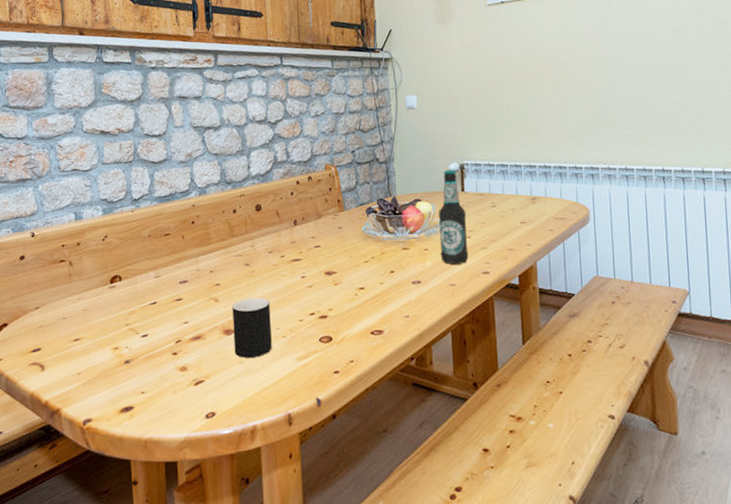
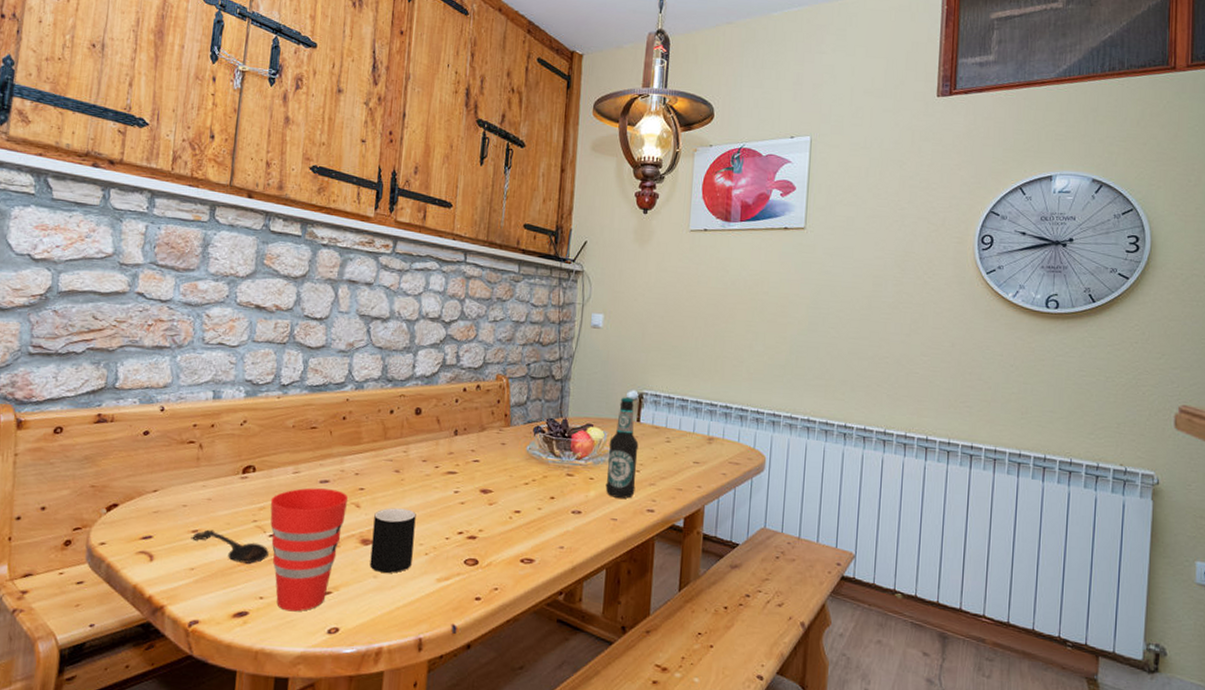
spoon: none [75,337,144,363] -> present [192,529,269,564]
cup: none [138,288,207,402] -> present [270,487,349,612]

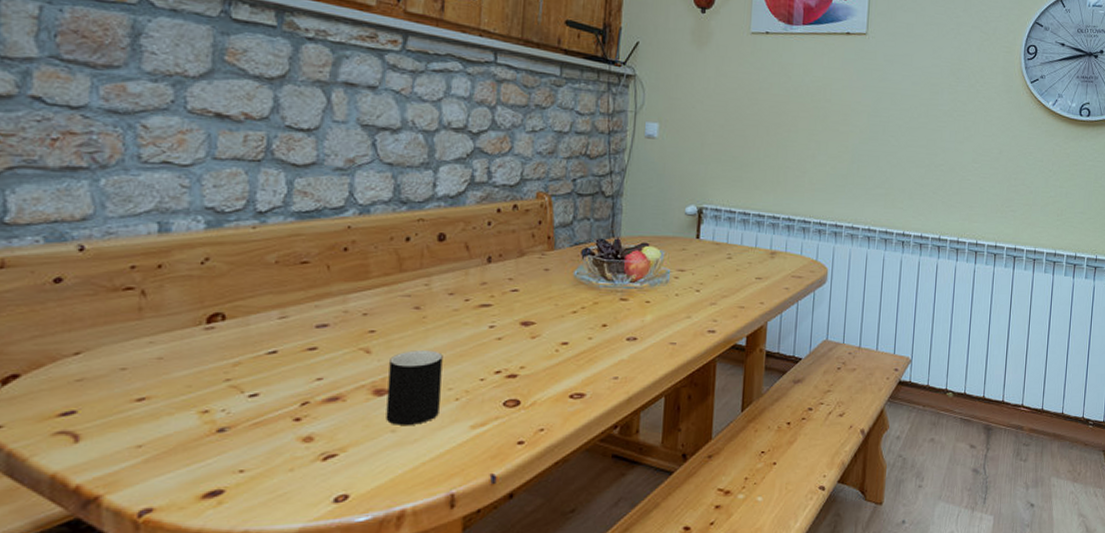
spoon: present [192,529,269,564] -> none [137,395,249,432]
cup: present [270,487,349,612] -> none [248,334,355,483]
bottle: present [605,397,639,499] -> none [663,213,699,320]

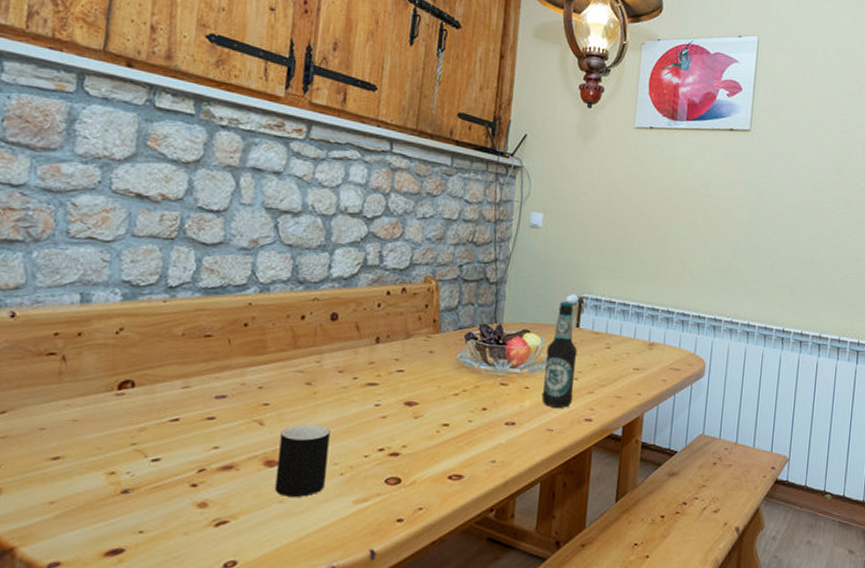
bottle: none [663,213,699,320] -> present [541,301,578,408]

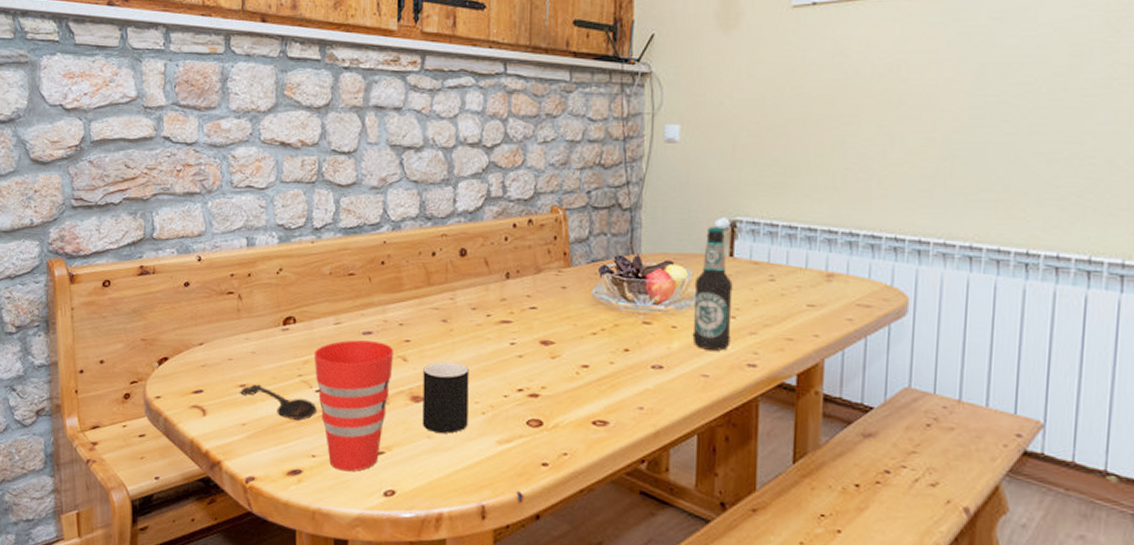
spoon: none [52,456,151,493] -> present [240,384,317,420]
cup: none [153,404,250,546] -> present [314,340,394,472]

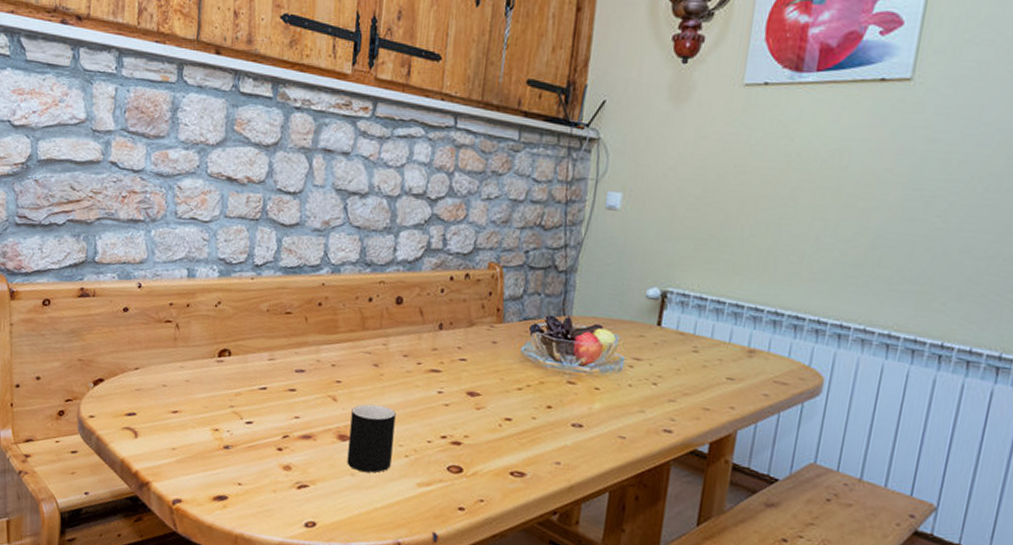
spoon: present [240,384,317,420] -> none [172,411,246,450]
cup: present [314,340,394,472] -> none [246,376,325,502]
bottle: present [692,226,733,351] -> none [613,295,658,415]

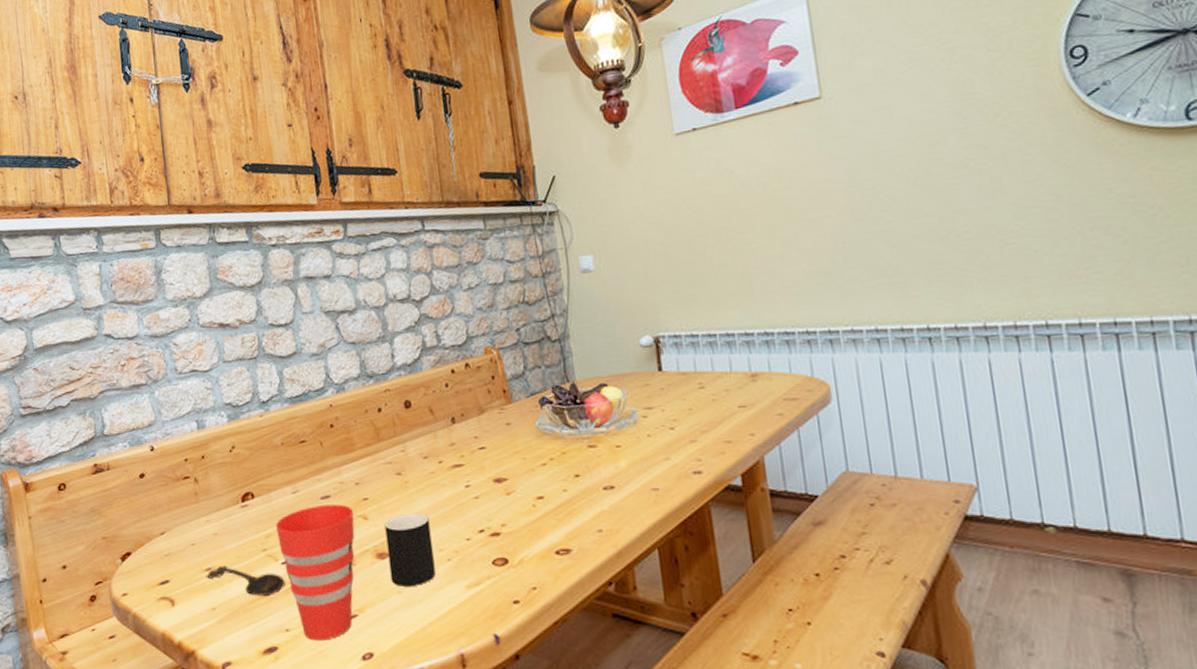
spoon: none [172,411,246,450] -> present [207,565,285,596]
cup: none [246,376,325,502] -> present [275,504,355,641]

